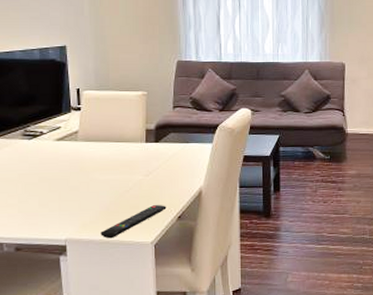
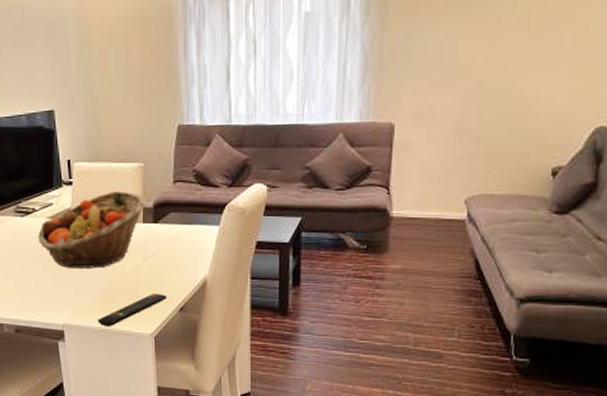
fruit basket: none [44,115,149,186] -> present [37,191,147,268]

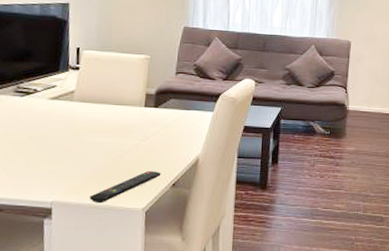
fruit basket: present [37,191,147,268] -> none [35,78,150,147]

